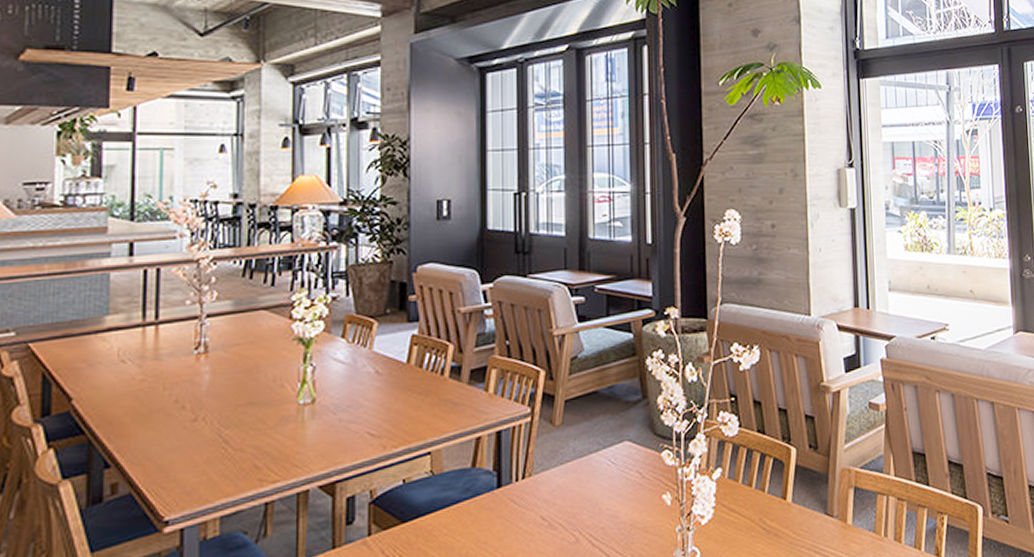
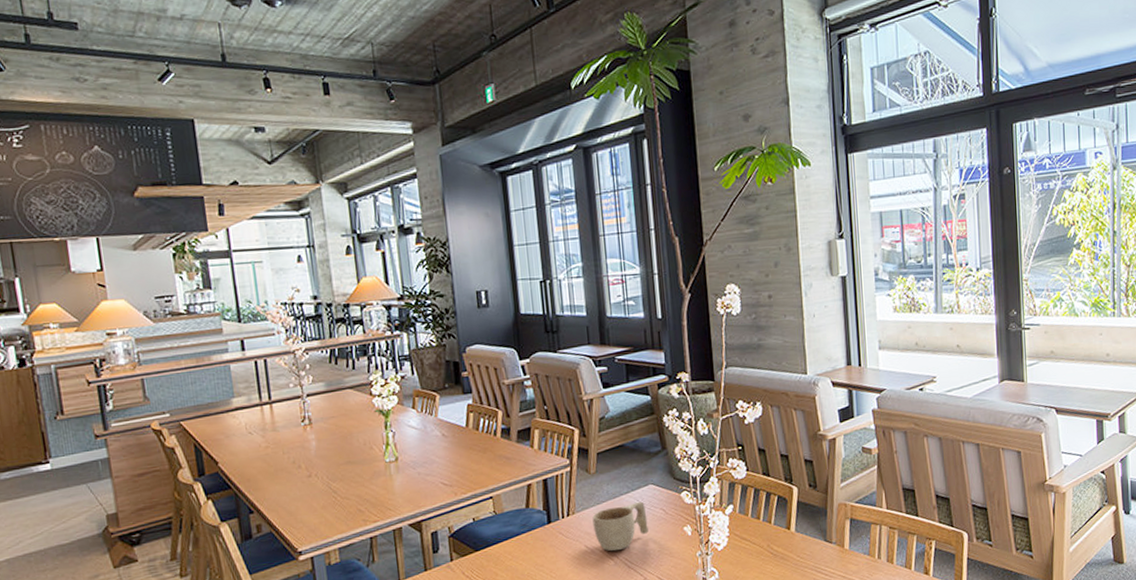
cup: none [553,461,620,525] -> present [592,501,648,552]

